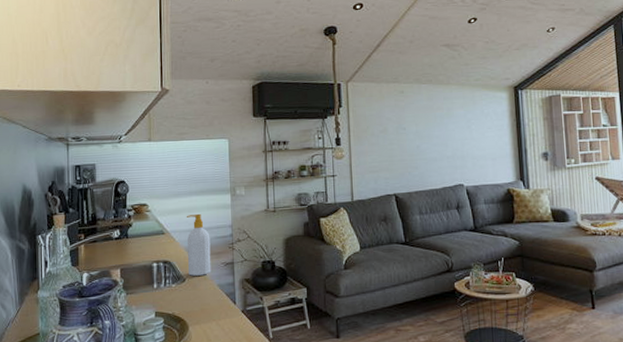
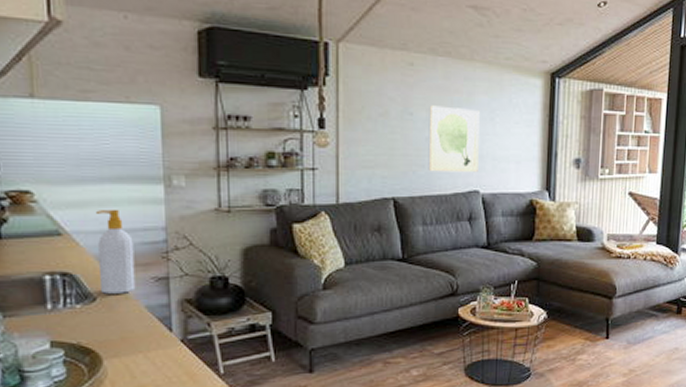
wall art: none [418,120,461,172] -> present [428,105,480,173]

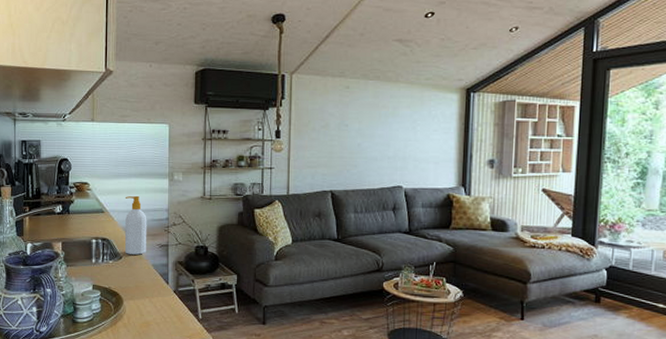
wall art: present [428,105,480,173] -> none [359,118,403,172]

